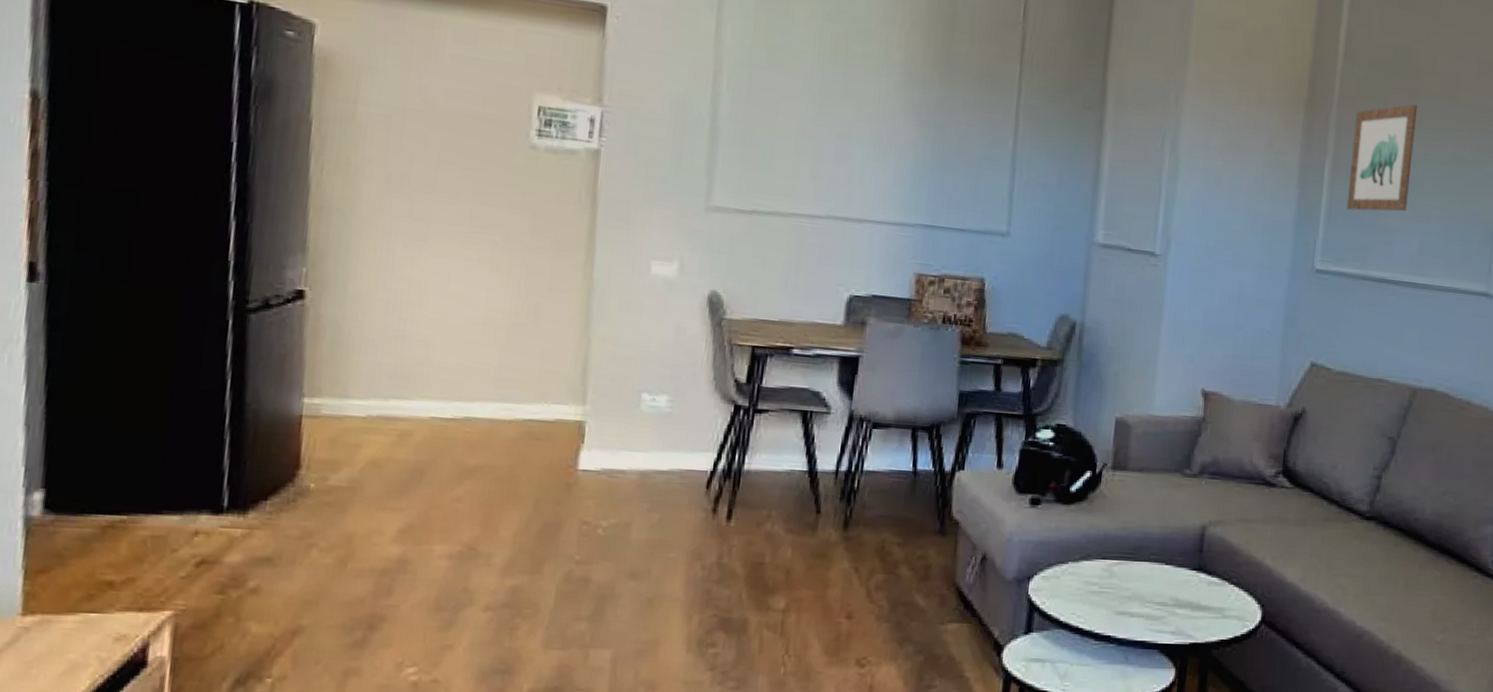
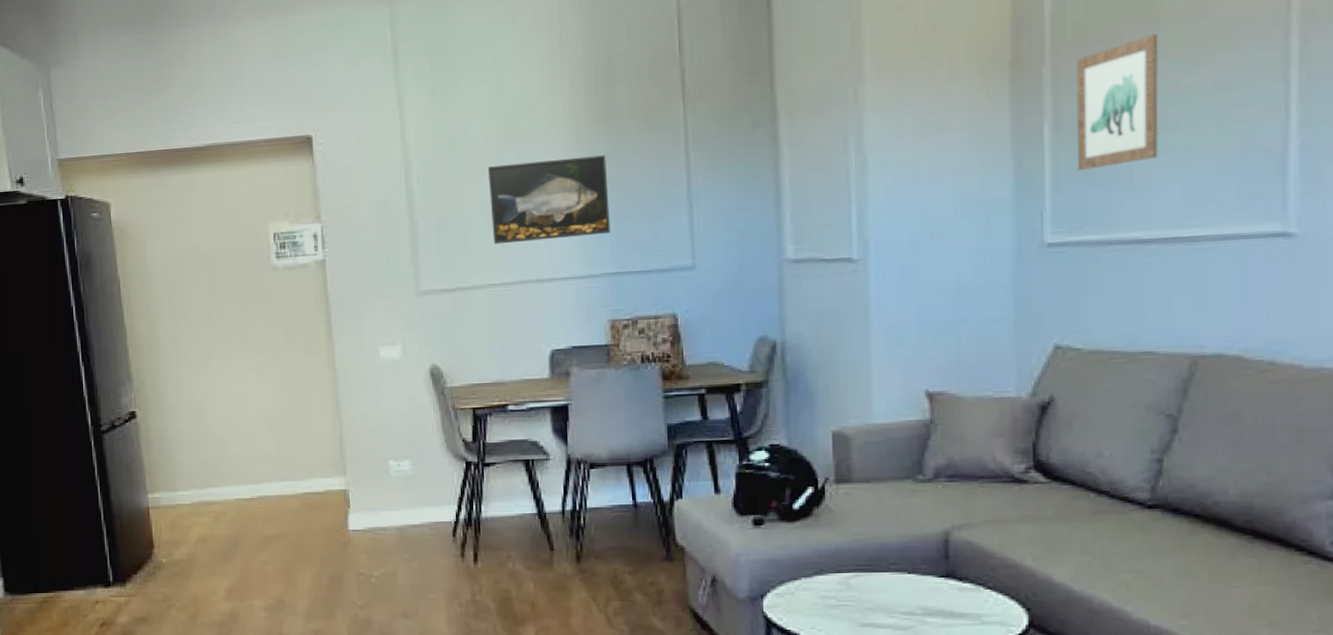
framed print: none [803,87,937,183] -> present [487,155,610,245]

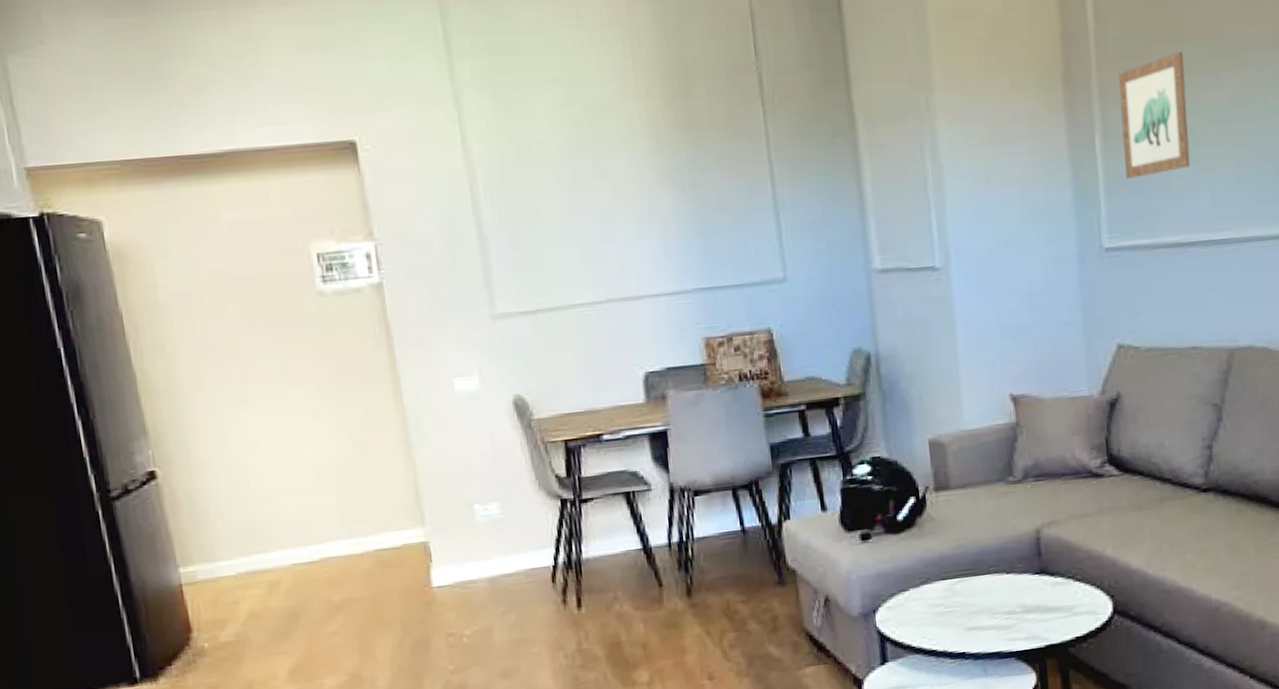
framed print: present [487,155,610,245] -> none [562,164,698,261]

